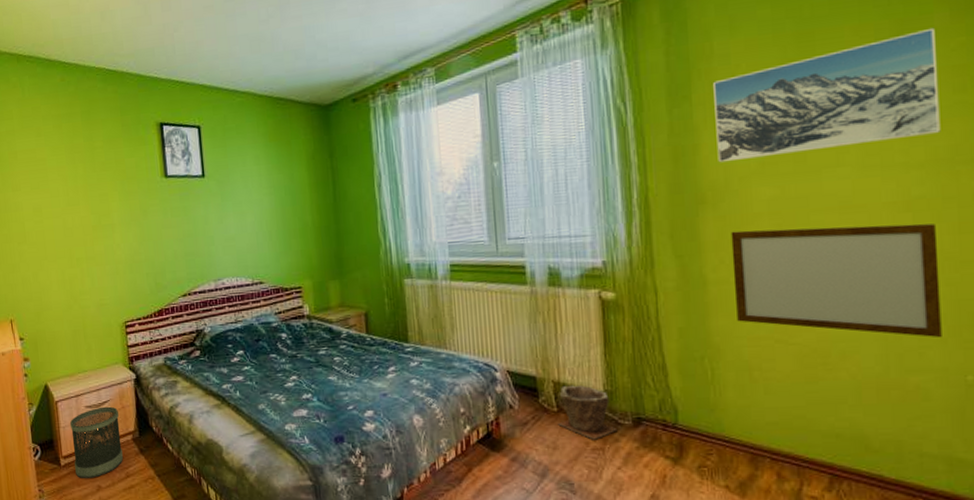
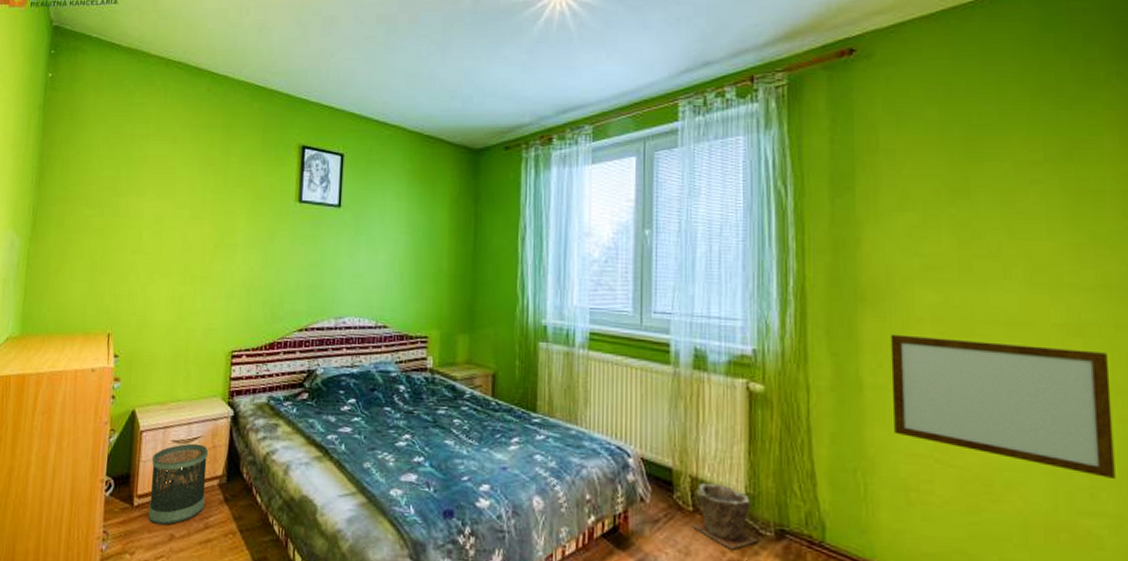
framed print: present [713,27,941,163] -> none [878,150,1112,260]

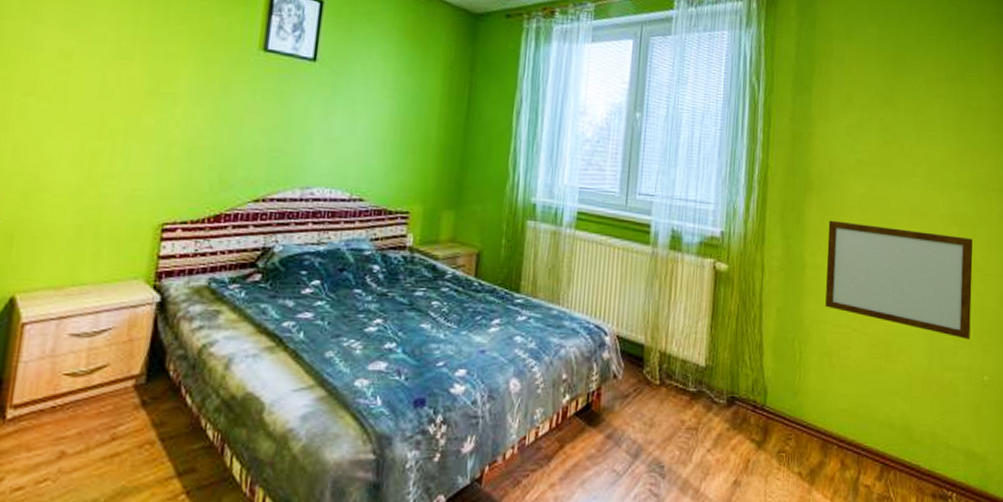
wastebasket: present [148,443,208,525] -> none [28,336,121,440]
plant pot: present [692,482,758,550] -> none [658,357,713,419]

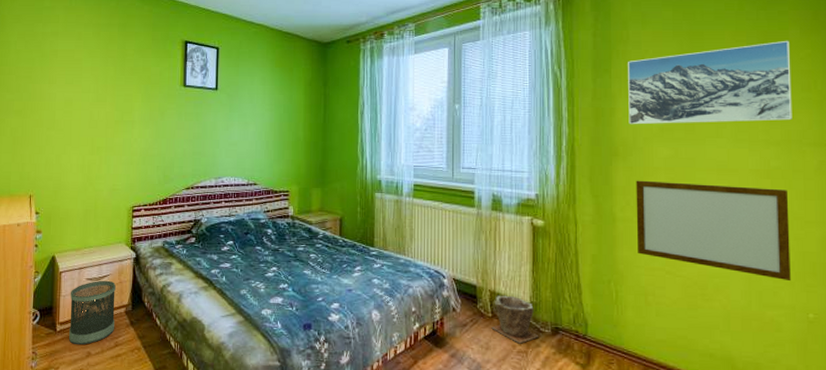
wastebasket: none [28,336,121,440] -> present [69,280,116,345]
plant pot: none [658,357,713,419] -> present [491,295,539,344]
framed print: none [826,74,984,163] -> present [628,40,792,125]

